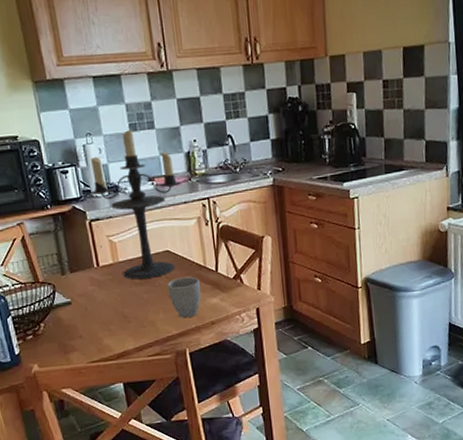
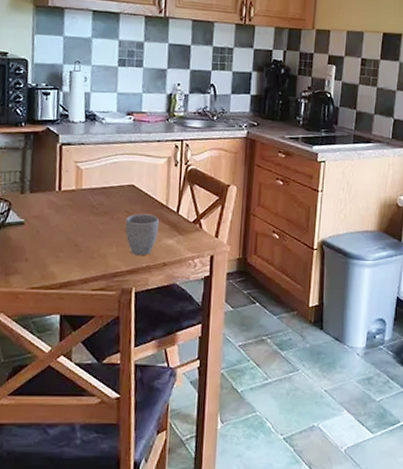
candle holder: present [90,129,182,280] -> none [67,63,160,210]

